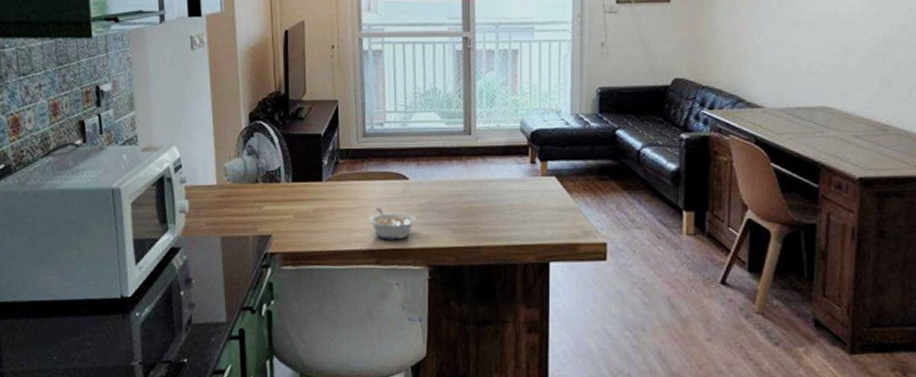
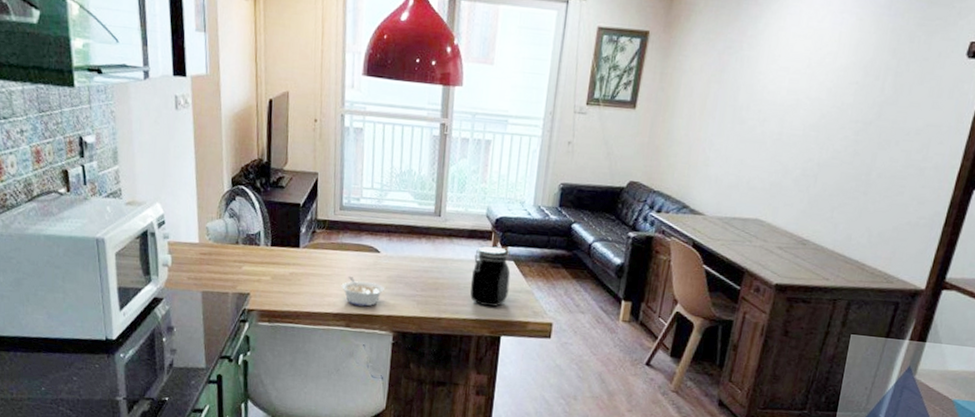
jar: none [510,162,553,230] -> present [470,246,511,307]

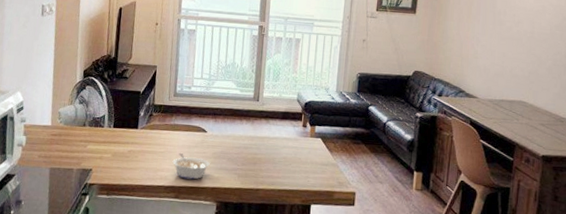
jar: present [470,246,511,307] -> none [284,125,319,179]

